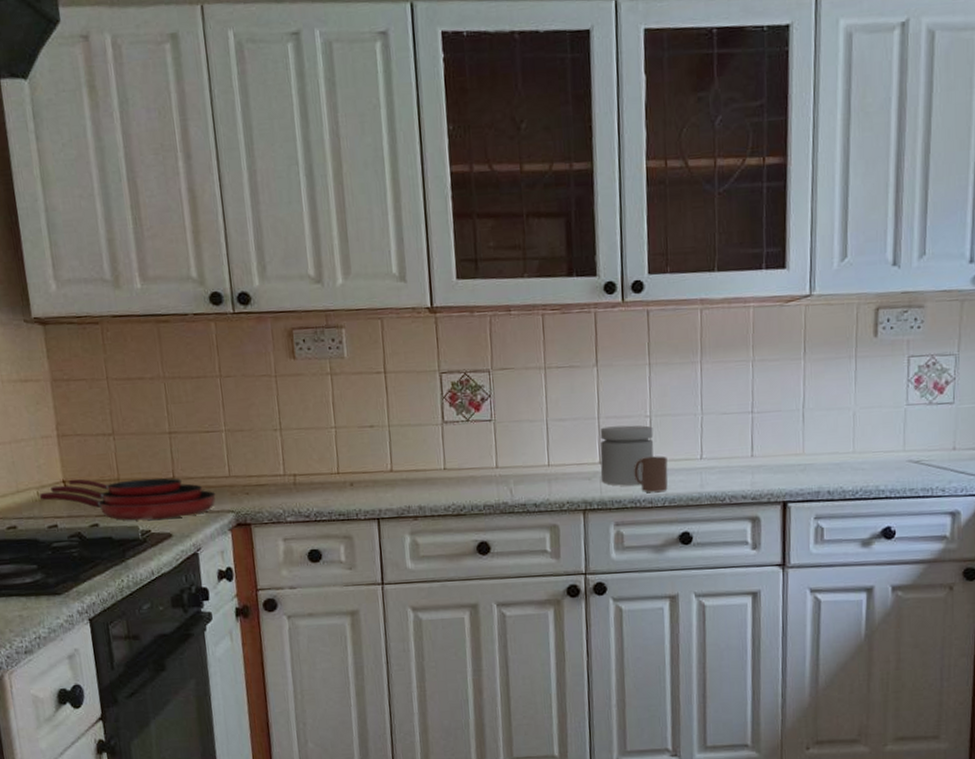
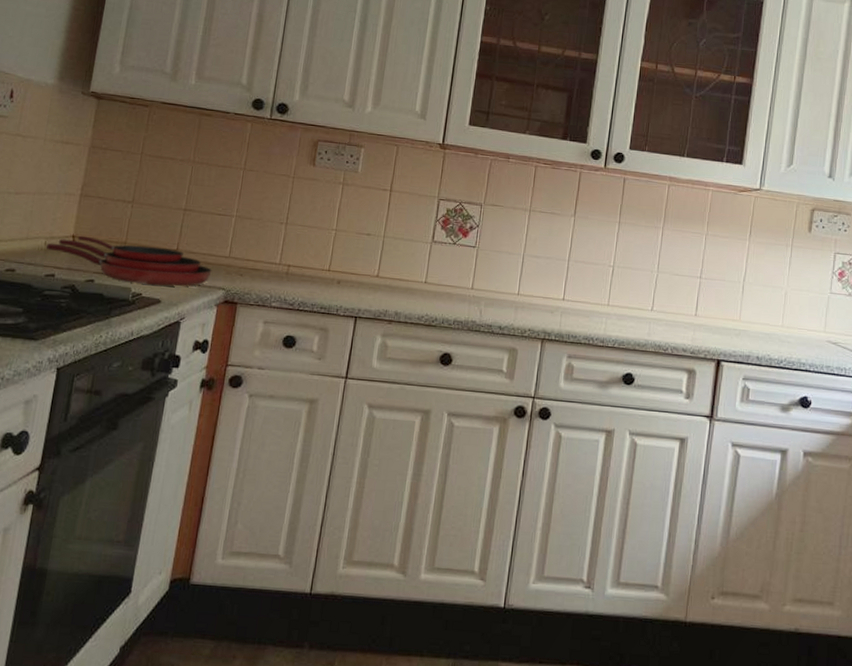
jar: present [600,425,654,486] -> none [562,269,614,324]
mug: present [633,456,668,493] -> none [591,301,623,335]

